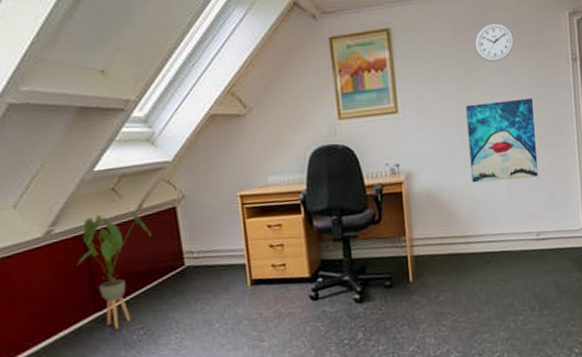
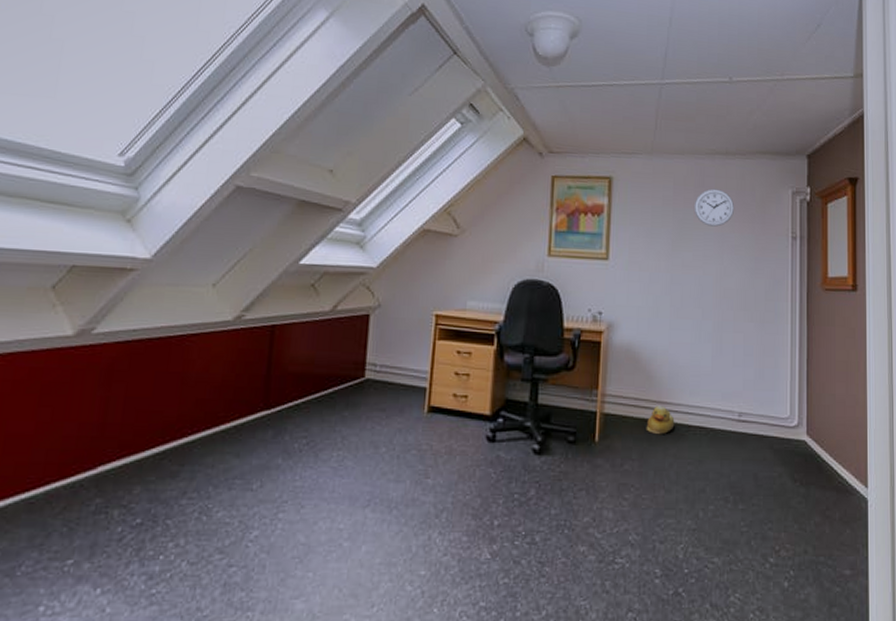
house plant: present [76,211,152,329] -> none [257,308,339,433]
rubber duck: none [454,239,480,266] -> present [646,405,675,435]
wall art: present [465,98,538,183] -> none [676,264,748,352]

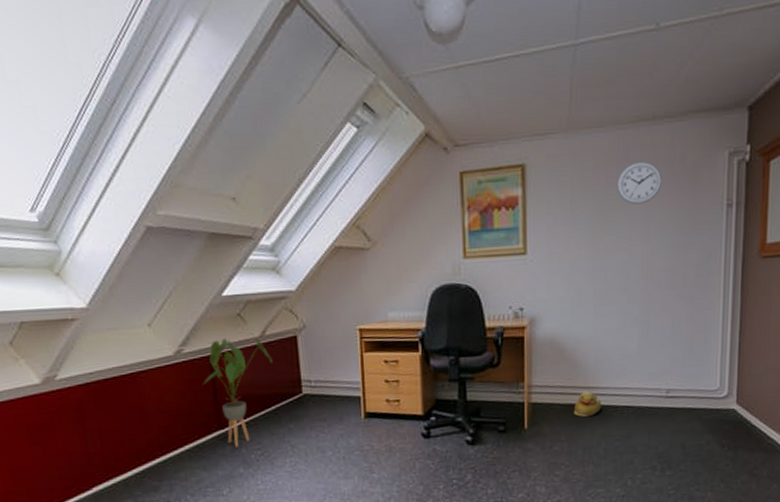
house plant: none [257,308,339,433] -> present [202,337,273,448]

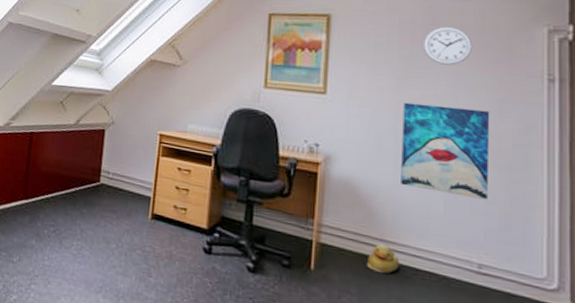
house plant: present [202,337,273,448] -> none [19,120,81,220]
wall art: none [600,245,677,333] -> present [401,102,490,200]

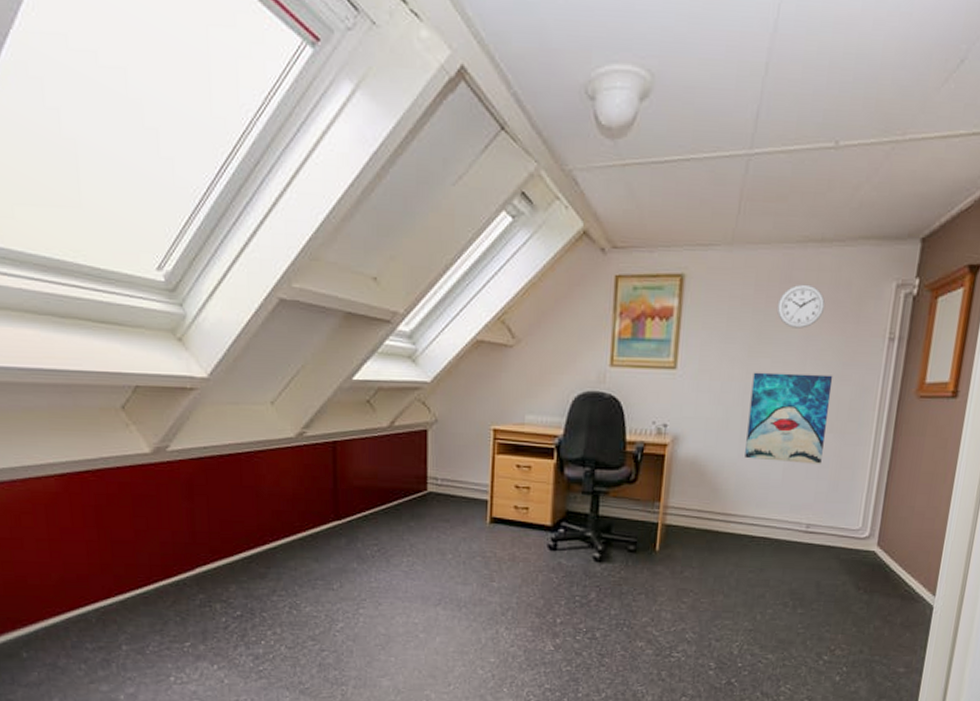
rubber duck: present [366,243,400,274] -> none [708,517,739,545]

